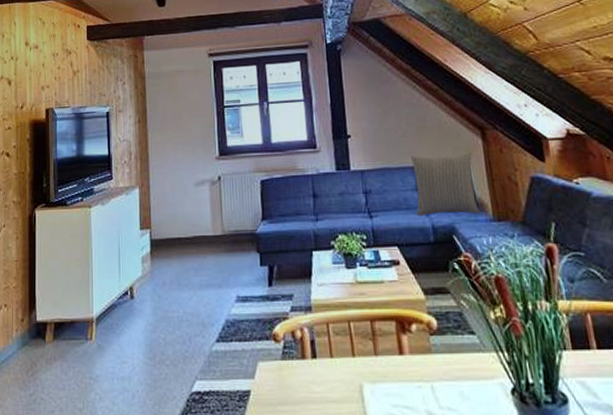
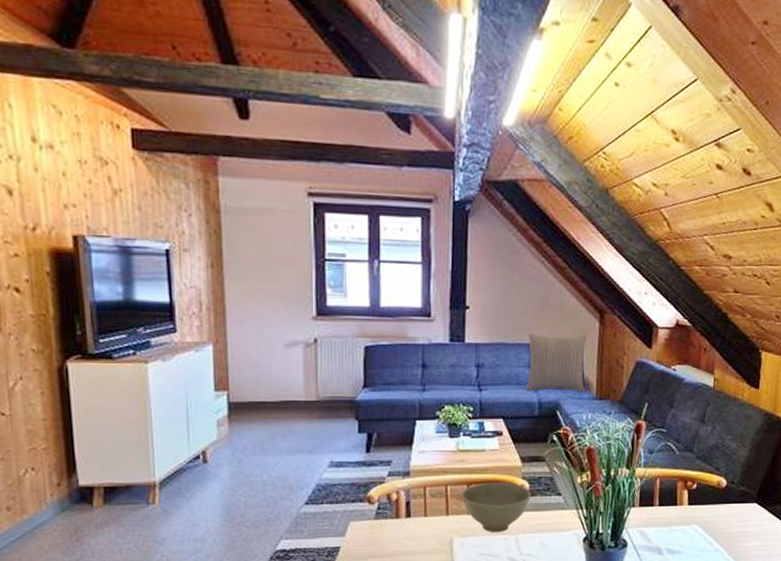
bowl: none [365,318,441,378] -> present [461,482,531,532]

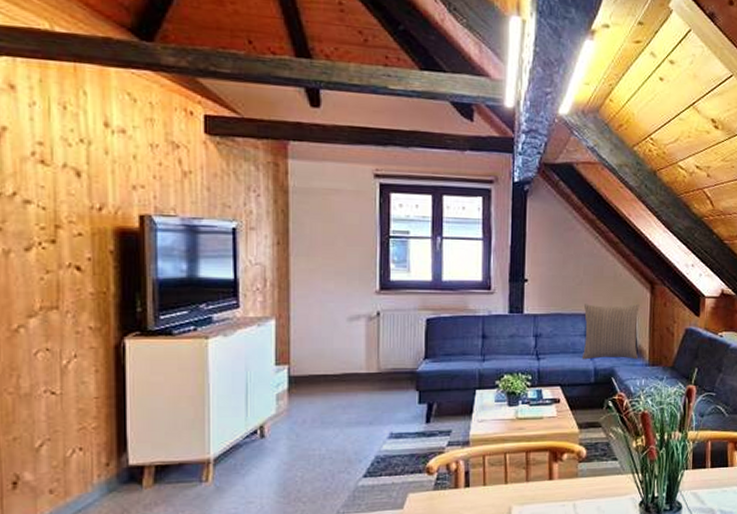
bowl: present [461,482,531,532] -> none [520,449,588,499]

